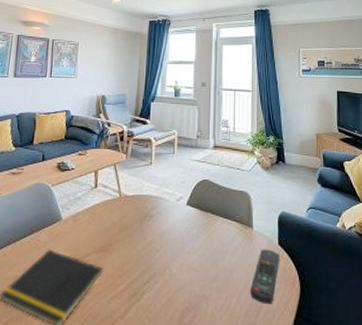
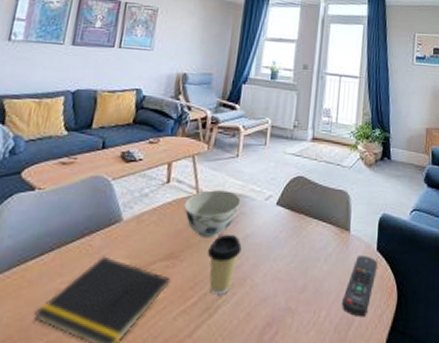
bowl: none [110,193,156,234] -> present [184,190,241,238]
coffee cup: none [132,231,160,282] -> present [208,235,242,295]

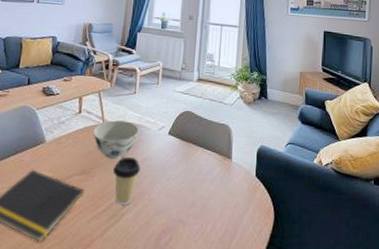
remote control: present [342,255,377,317] -> none [225,180,256,232]

